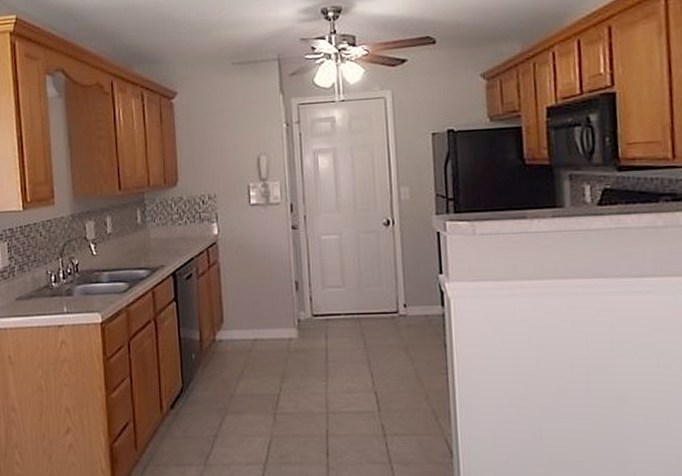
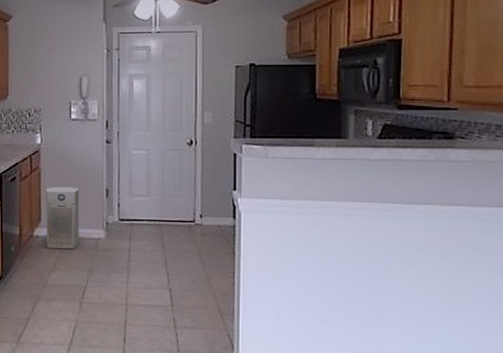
air purifier: none [226,281,269,354] -> present [45,186,80,250]

